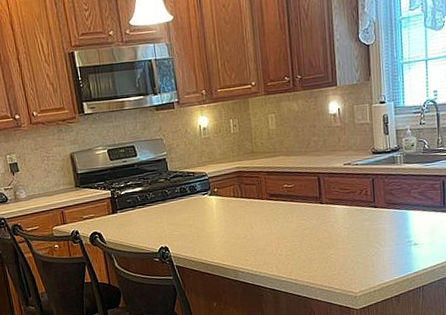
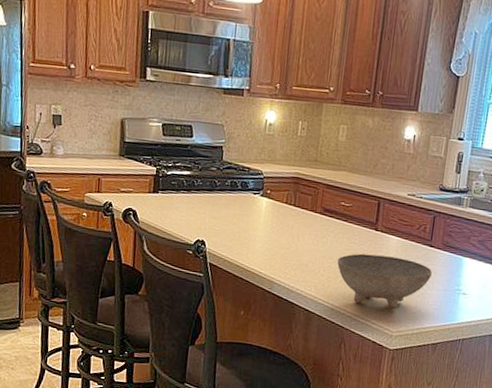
bowl: none [291,224,381,273] -> present [337,253,432,308]

